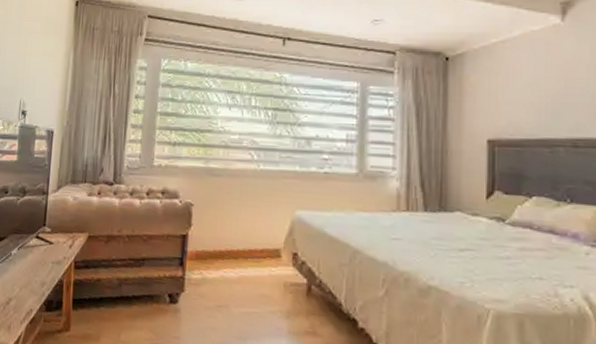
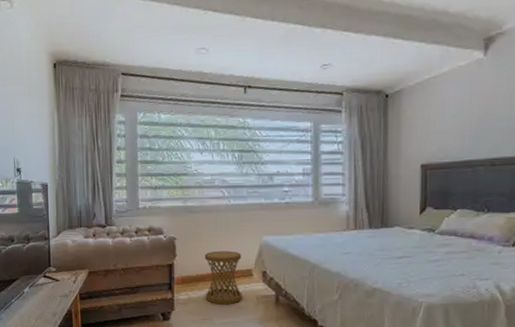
side table: none [222,223,269,291] -> present [204,251,242,305]

